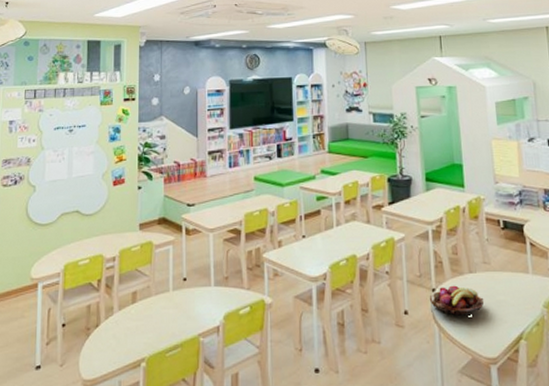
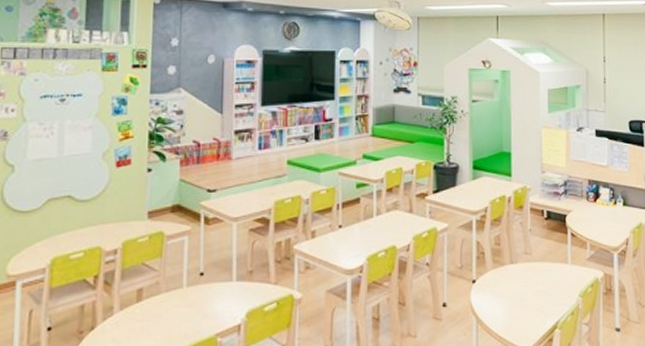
fruit basket: present [429,285,485,317] -> none [469,276,523,308]

